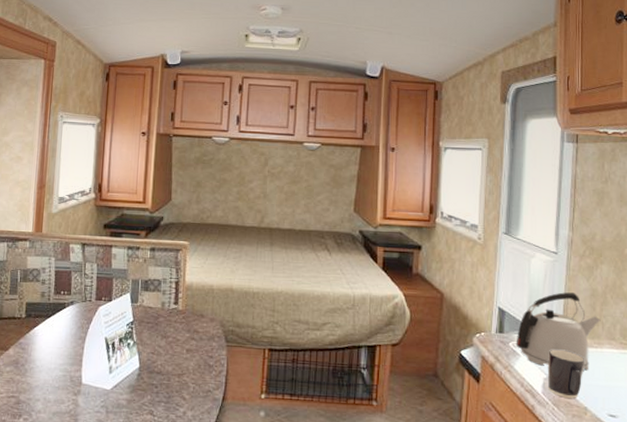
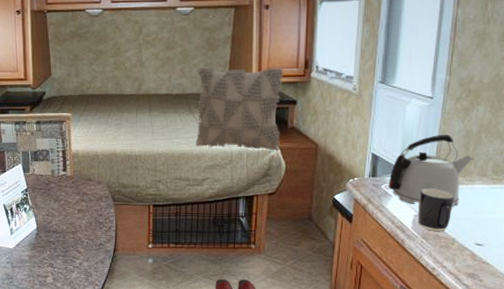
pillow: none [317,204,409,299] -> present [196,67,284,152]

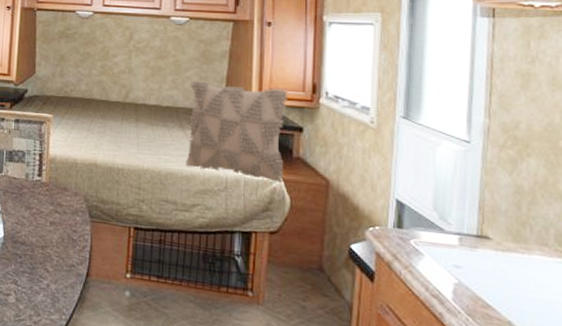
kettle: present [388,135,474,206] -> none [418,187,528,279]
mug: present [417,188,456,231] -> none [459,250,509,310]

